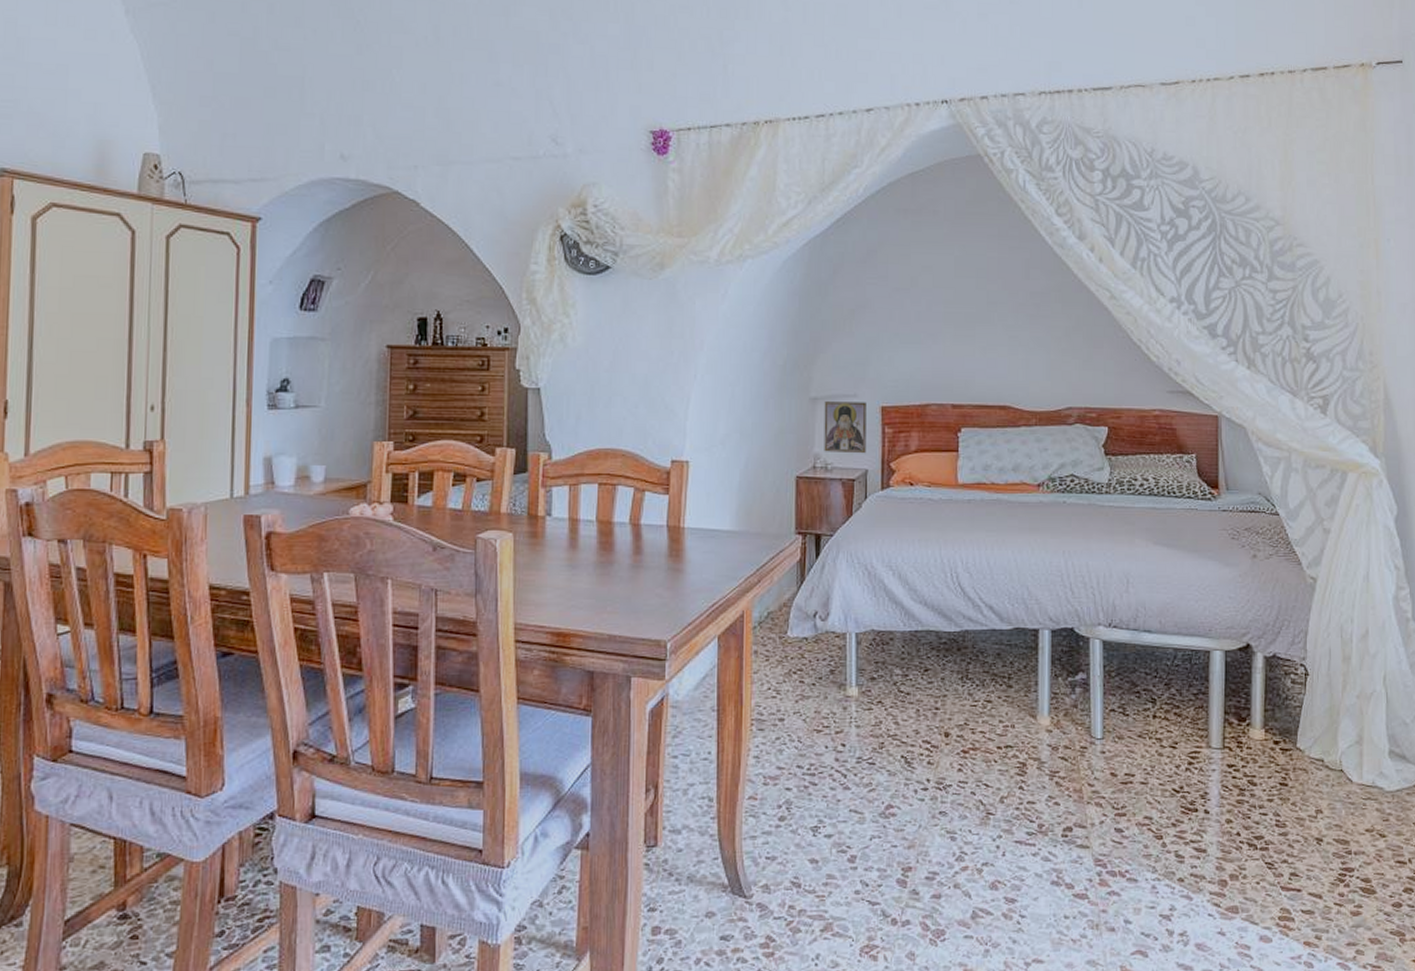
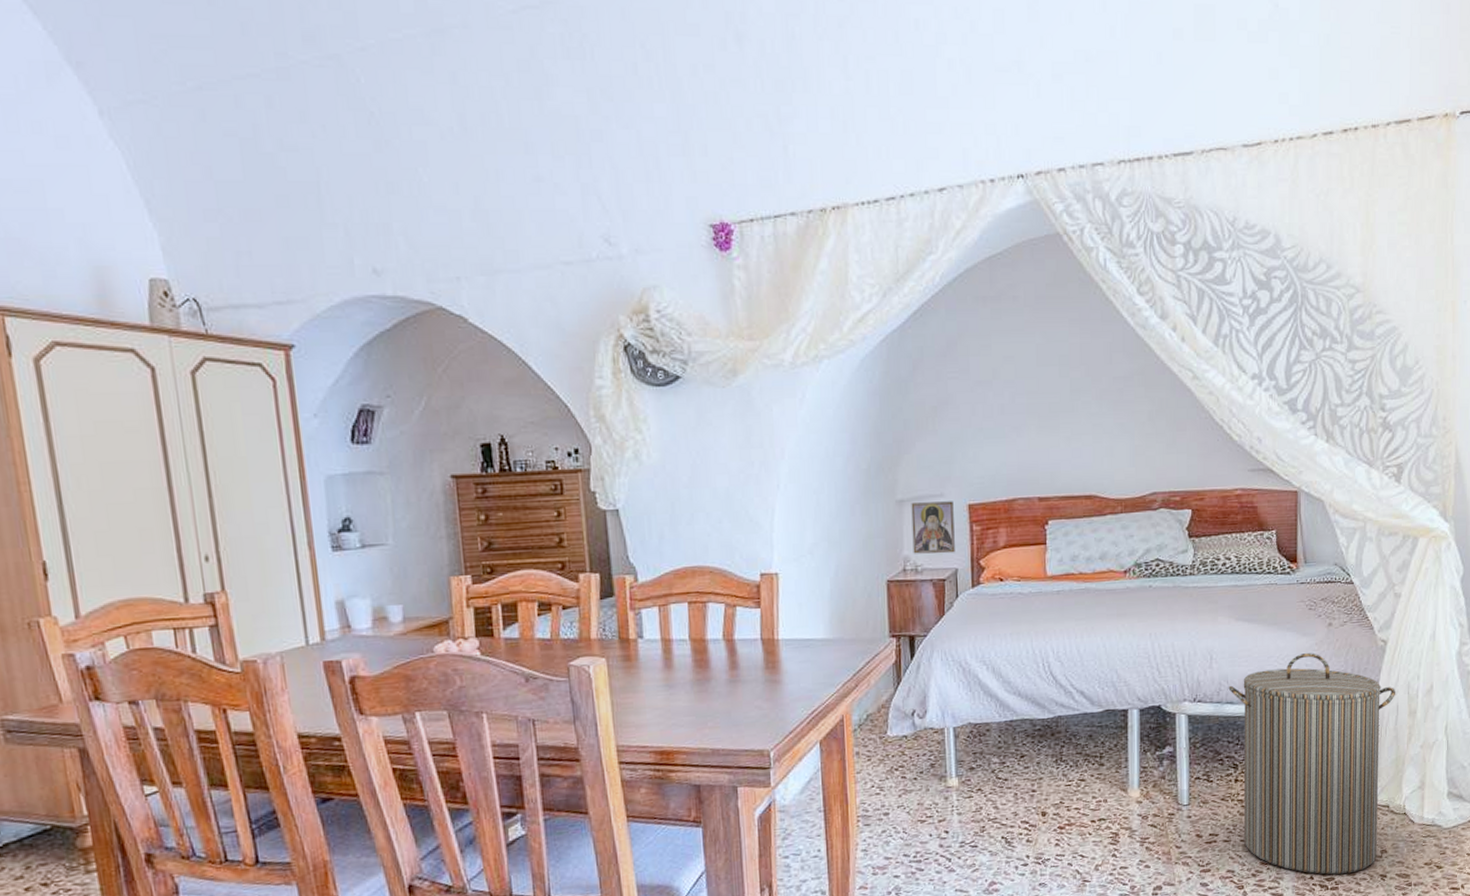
laundry hamper: none [1146,585,1328,833] -> present [1228,653,1396,875]

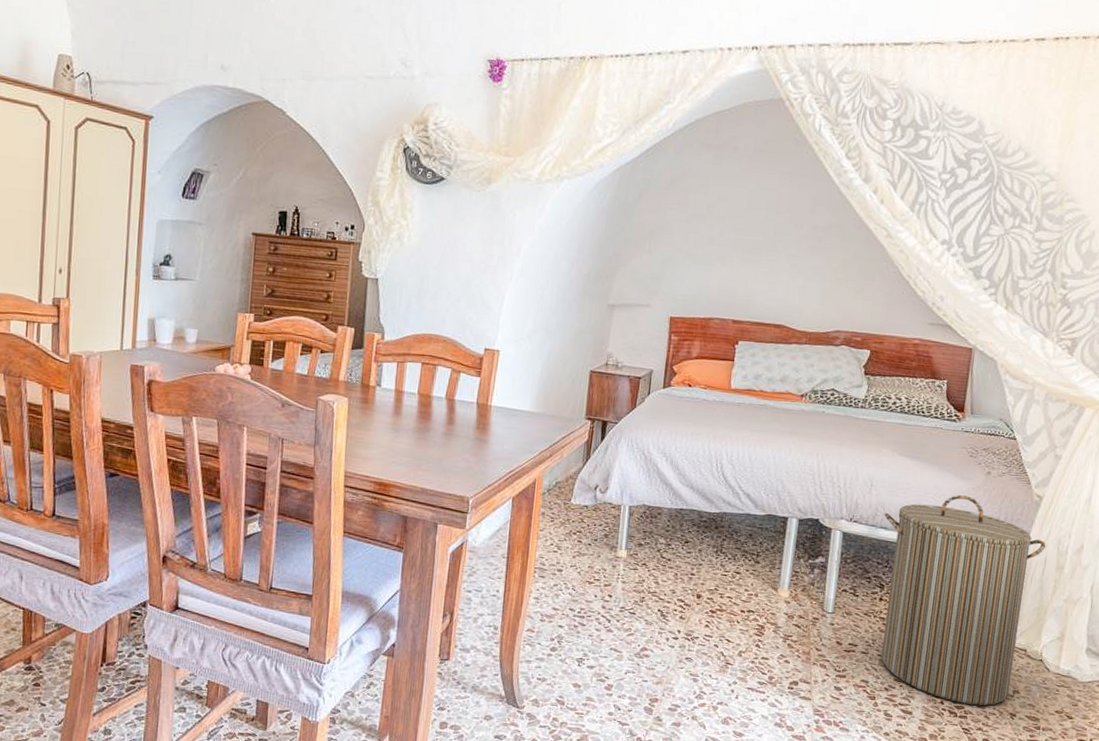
religious icon: present [911,501,955,554] -> none [616,309,657,356]

